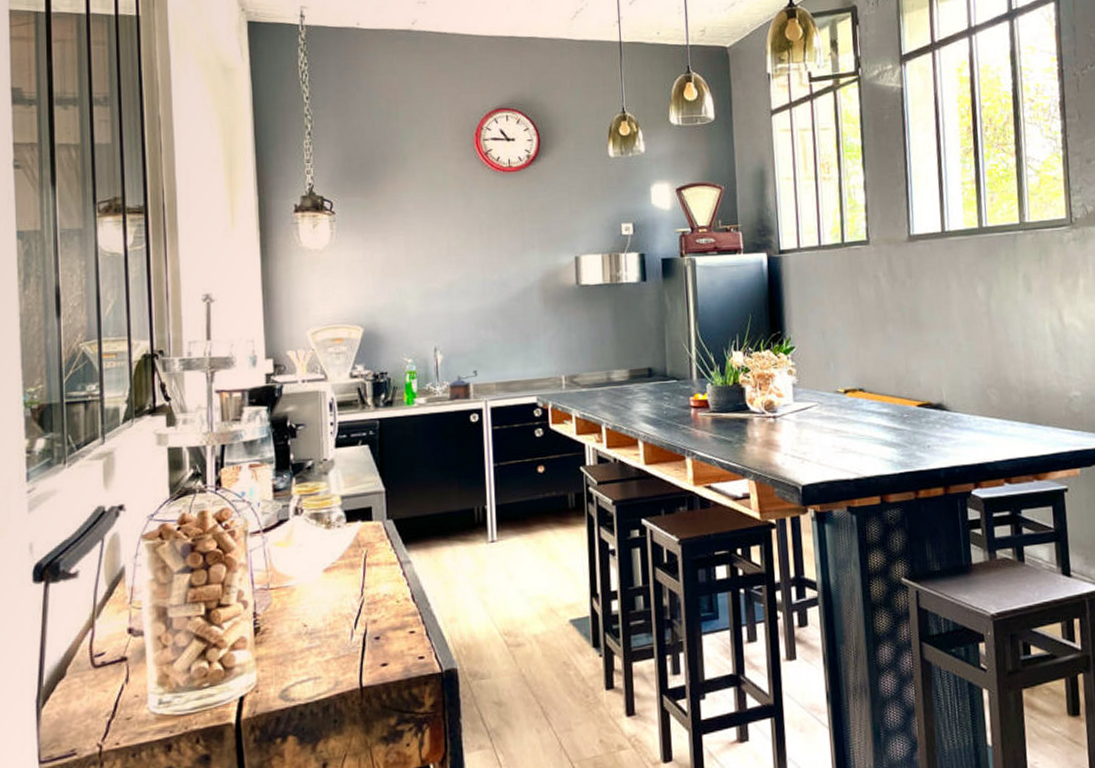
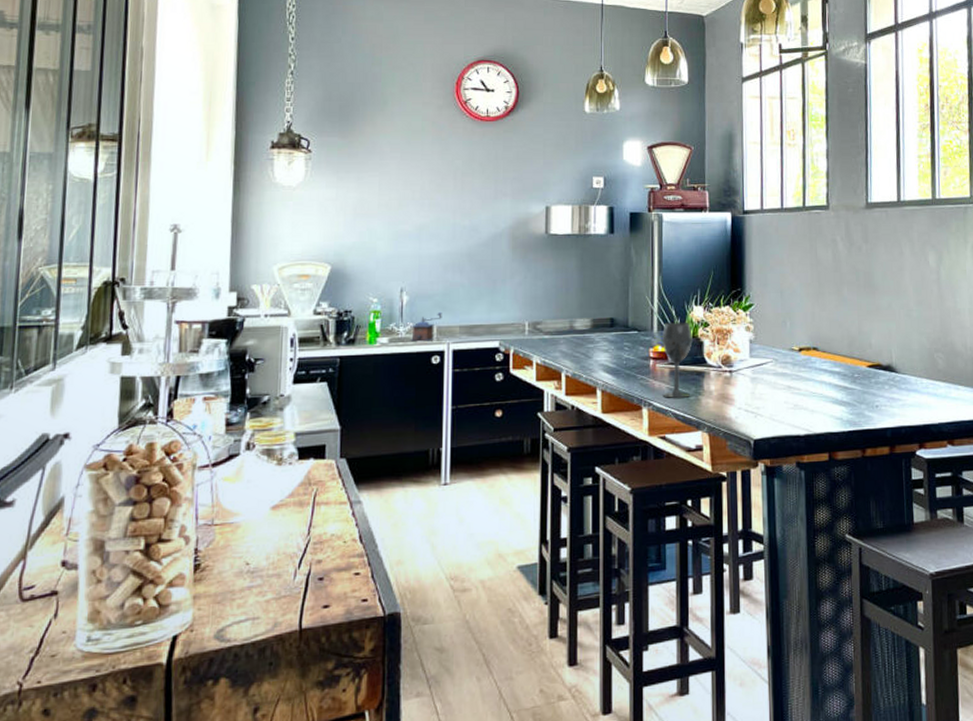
wine glass: none [701,368,734,448] -> present [661,322,693,399]

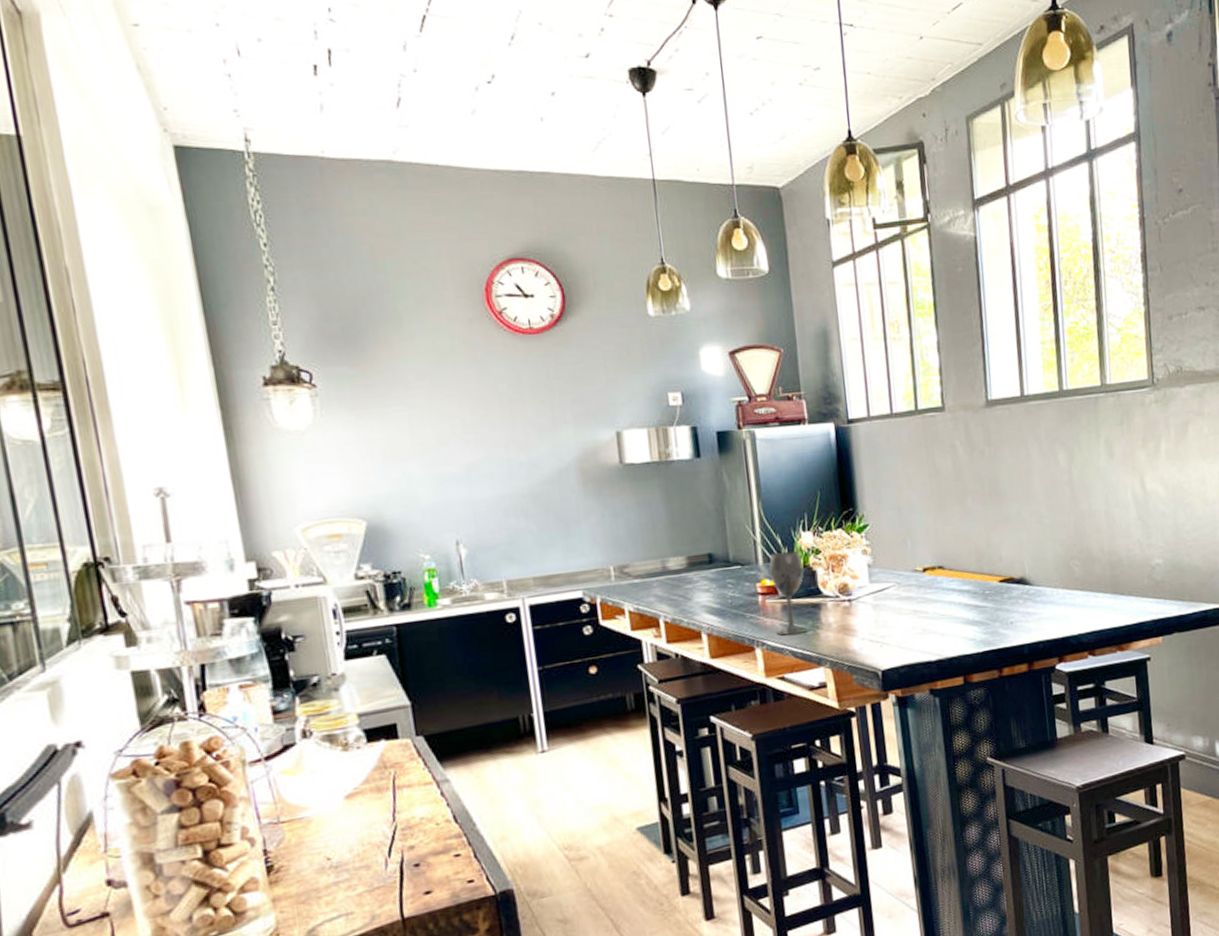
coffee grinder: present [410,311,442,342] -> none [474,563,511,601]

